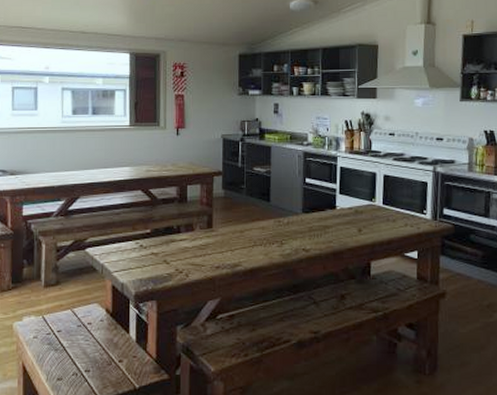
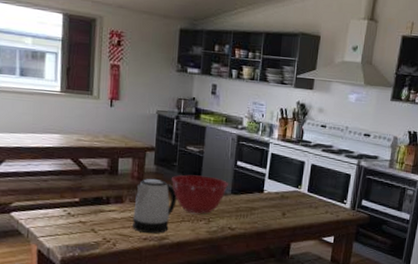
kettle: none [204,203,247,262] -> present [132,178,177,234]
mixing bowl: none [241,196,298,237] -> present [172,174,228,214]

